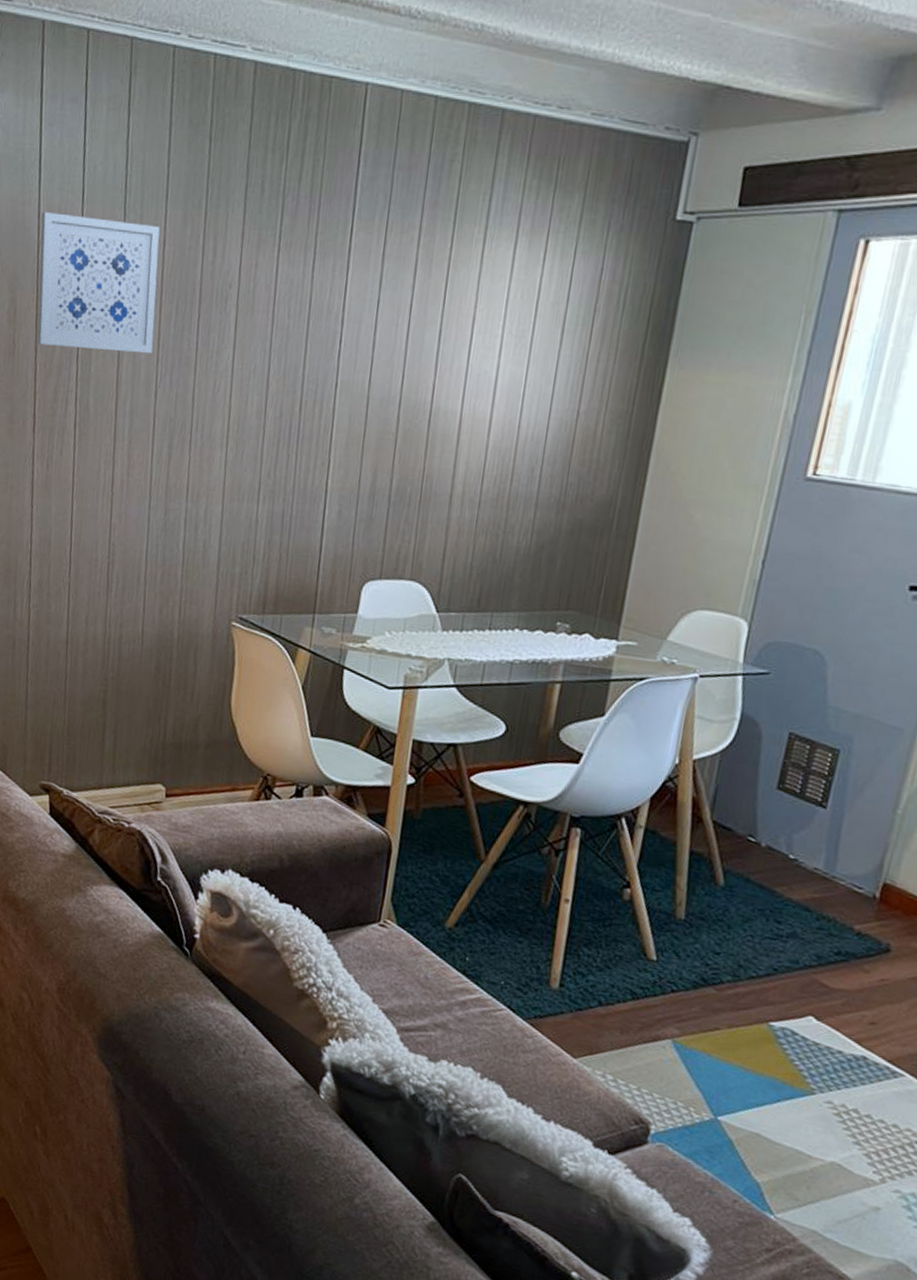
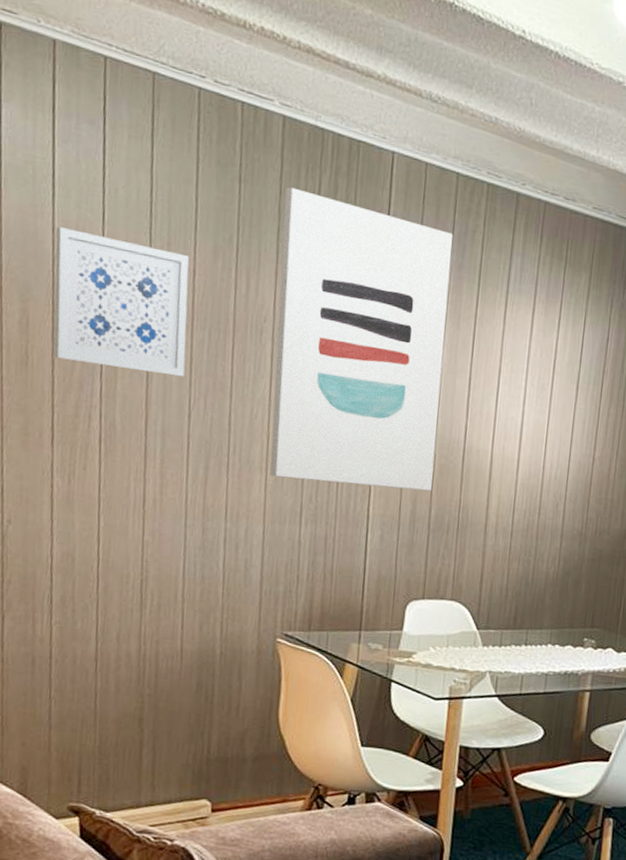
wall art: none [230,139,428,461] -> present [270,187,453,492]

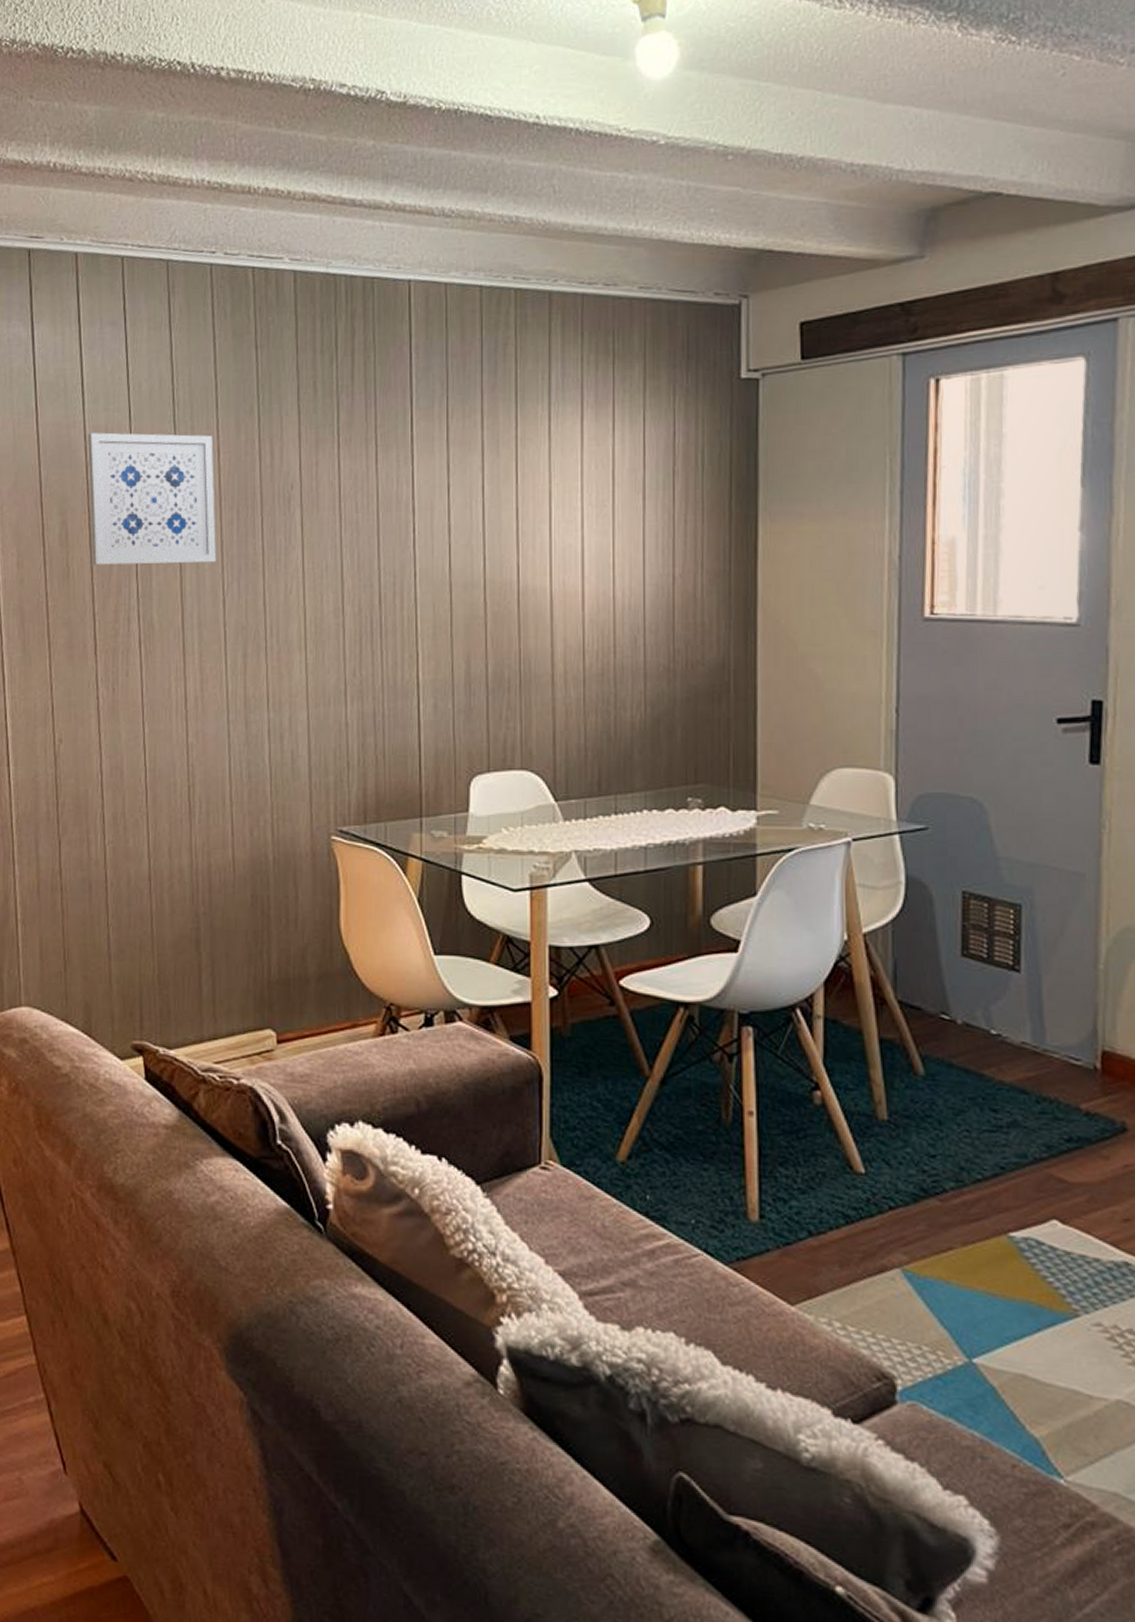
wall art: present [270,187,453,492] -> none [302,342,486,654]

